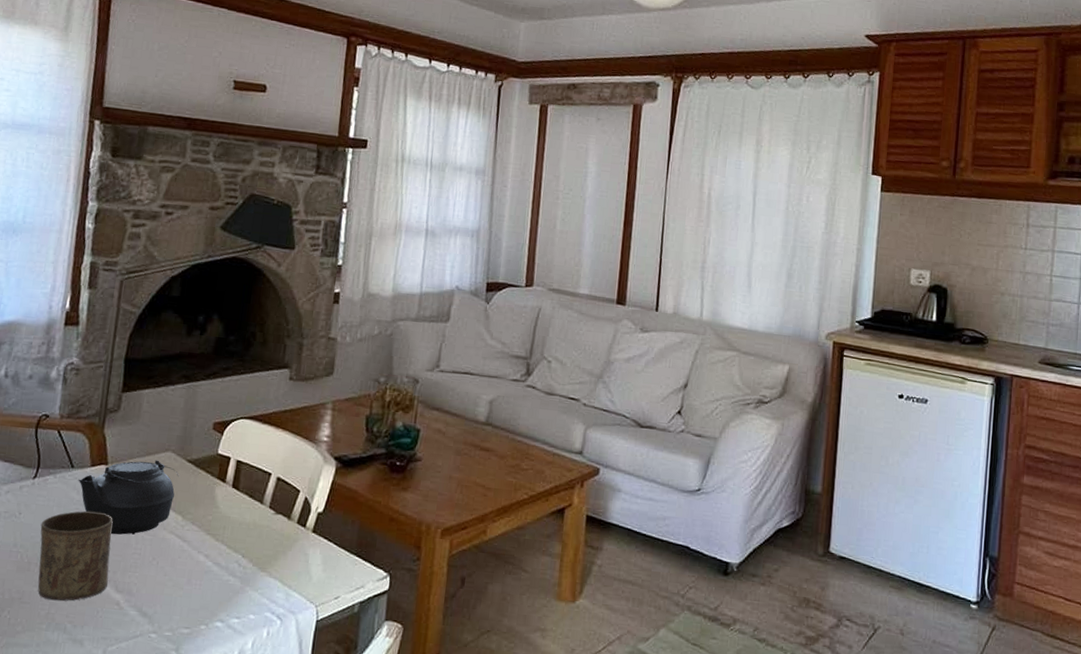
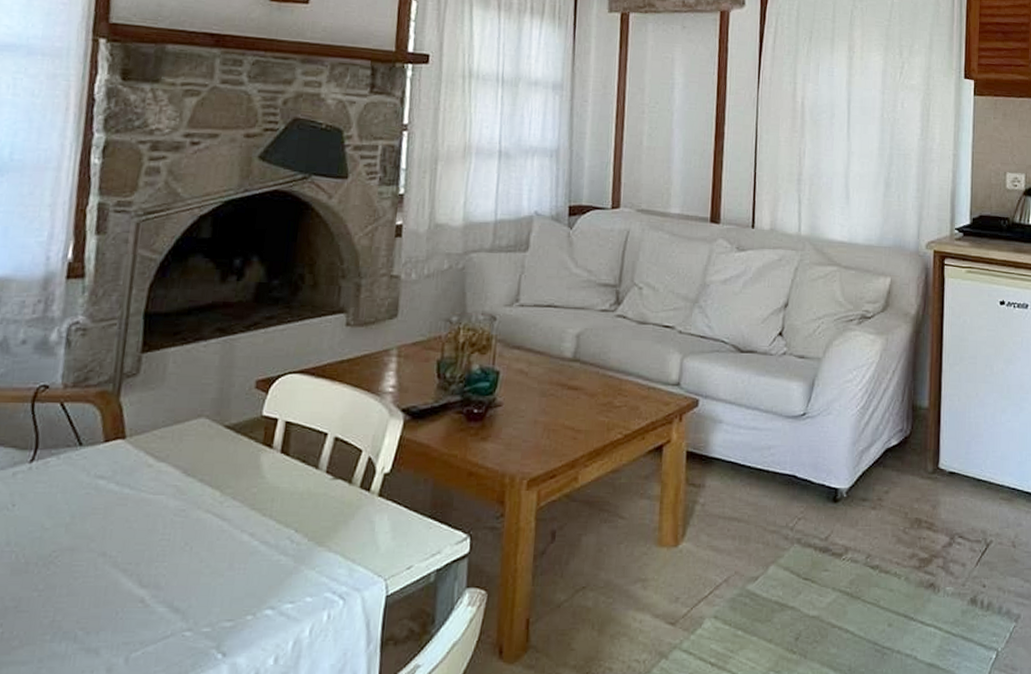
cup: present [37,511,113,601] -> none [38,495,134,605]
teapot: present [78,460,179,535] -> none [88,428,215,520]

